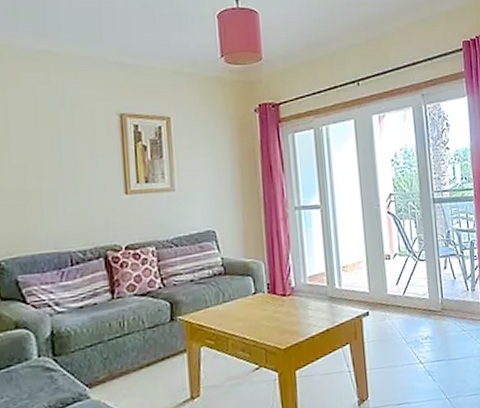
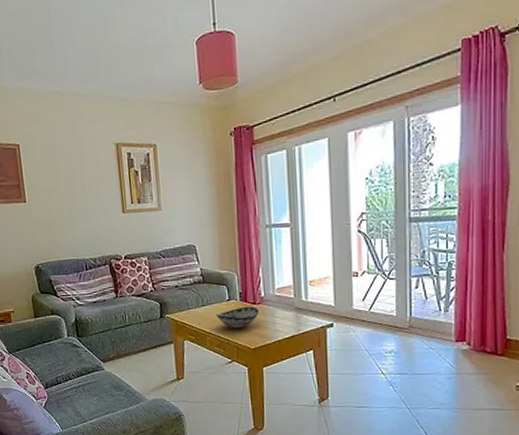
decorative bowl: none [240,298,290,328] -> present [216,306,260,329]

